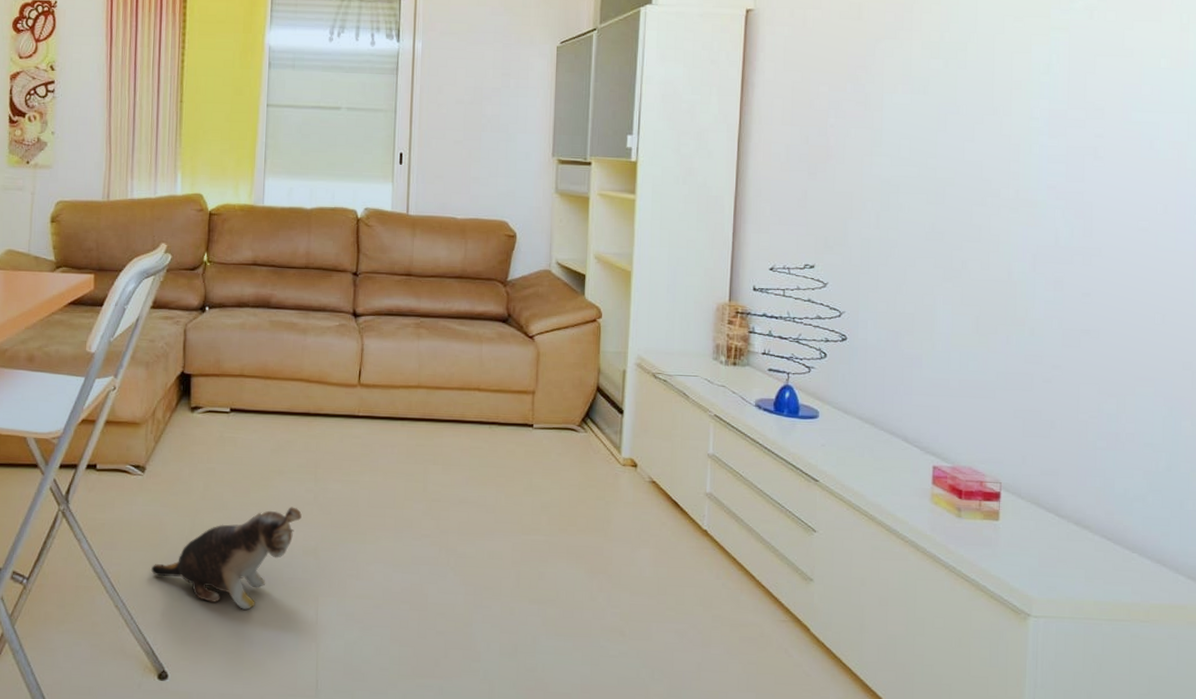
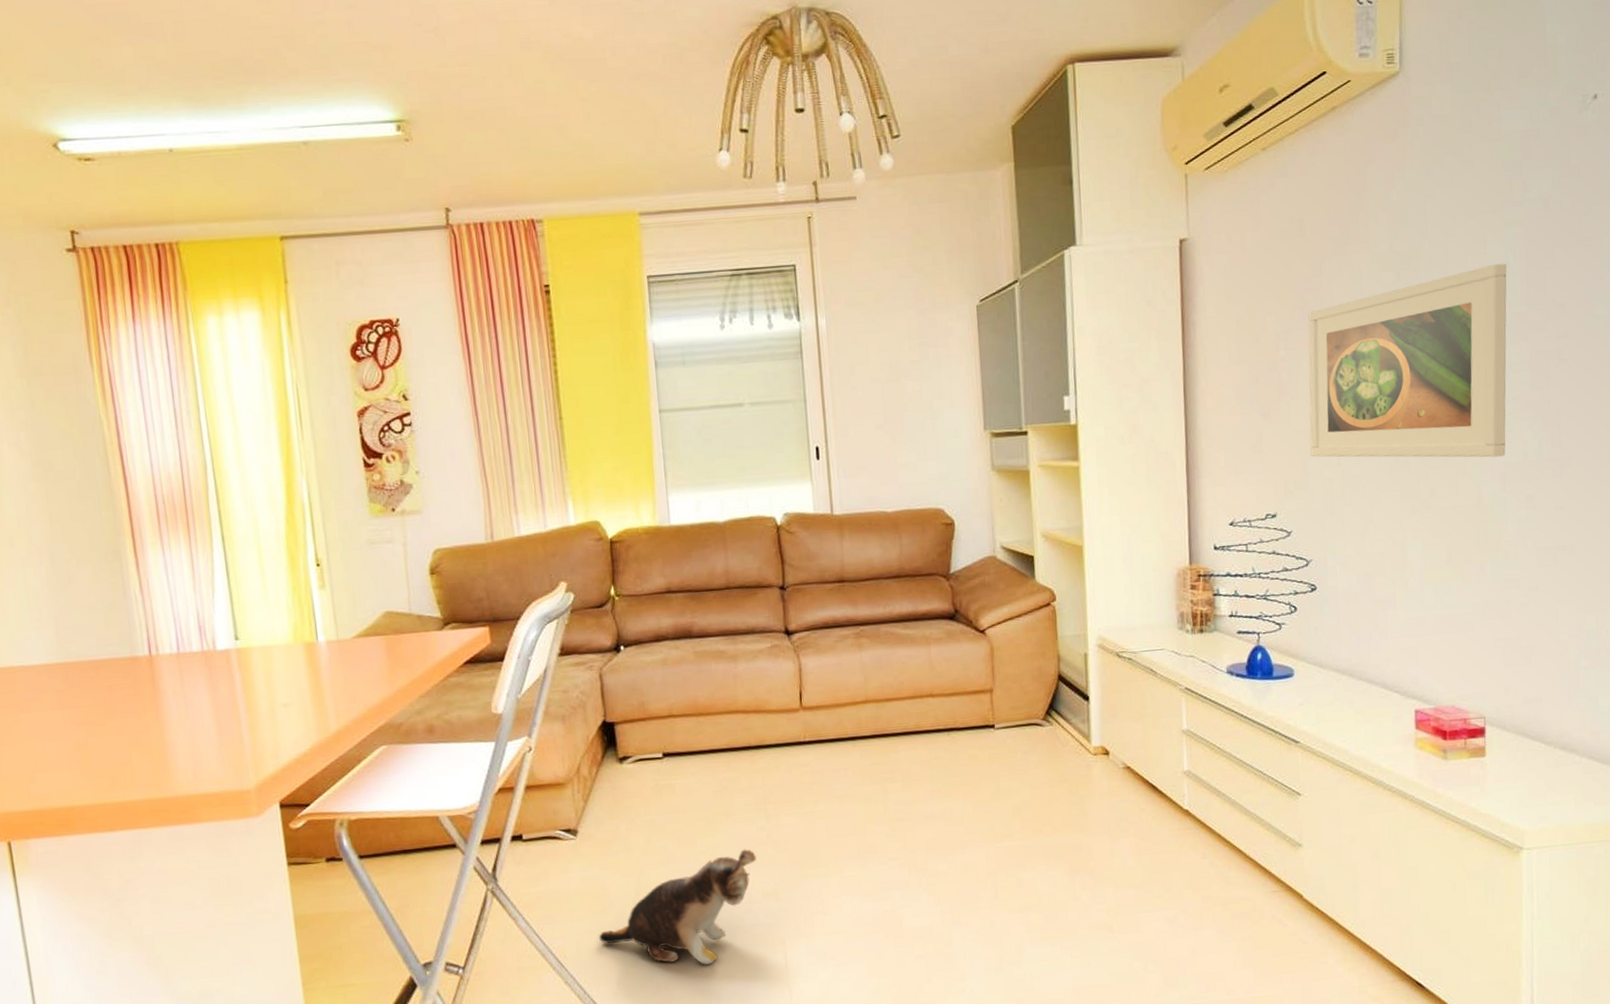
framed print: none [851,63,1050,239] -> present [1308,263,1507,458]

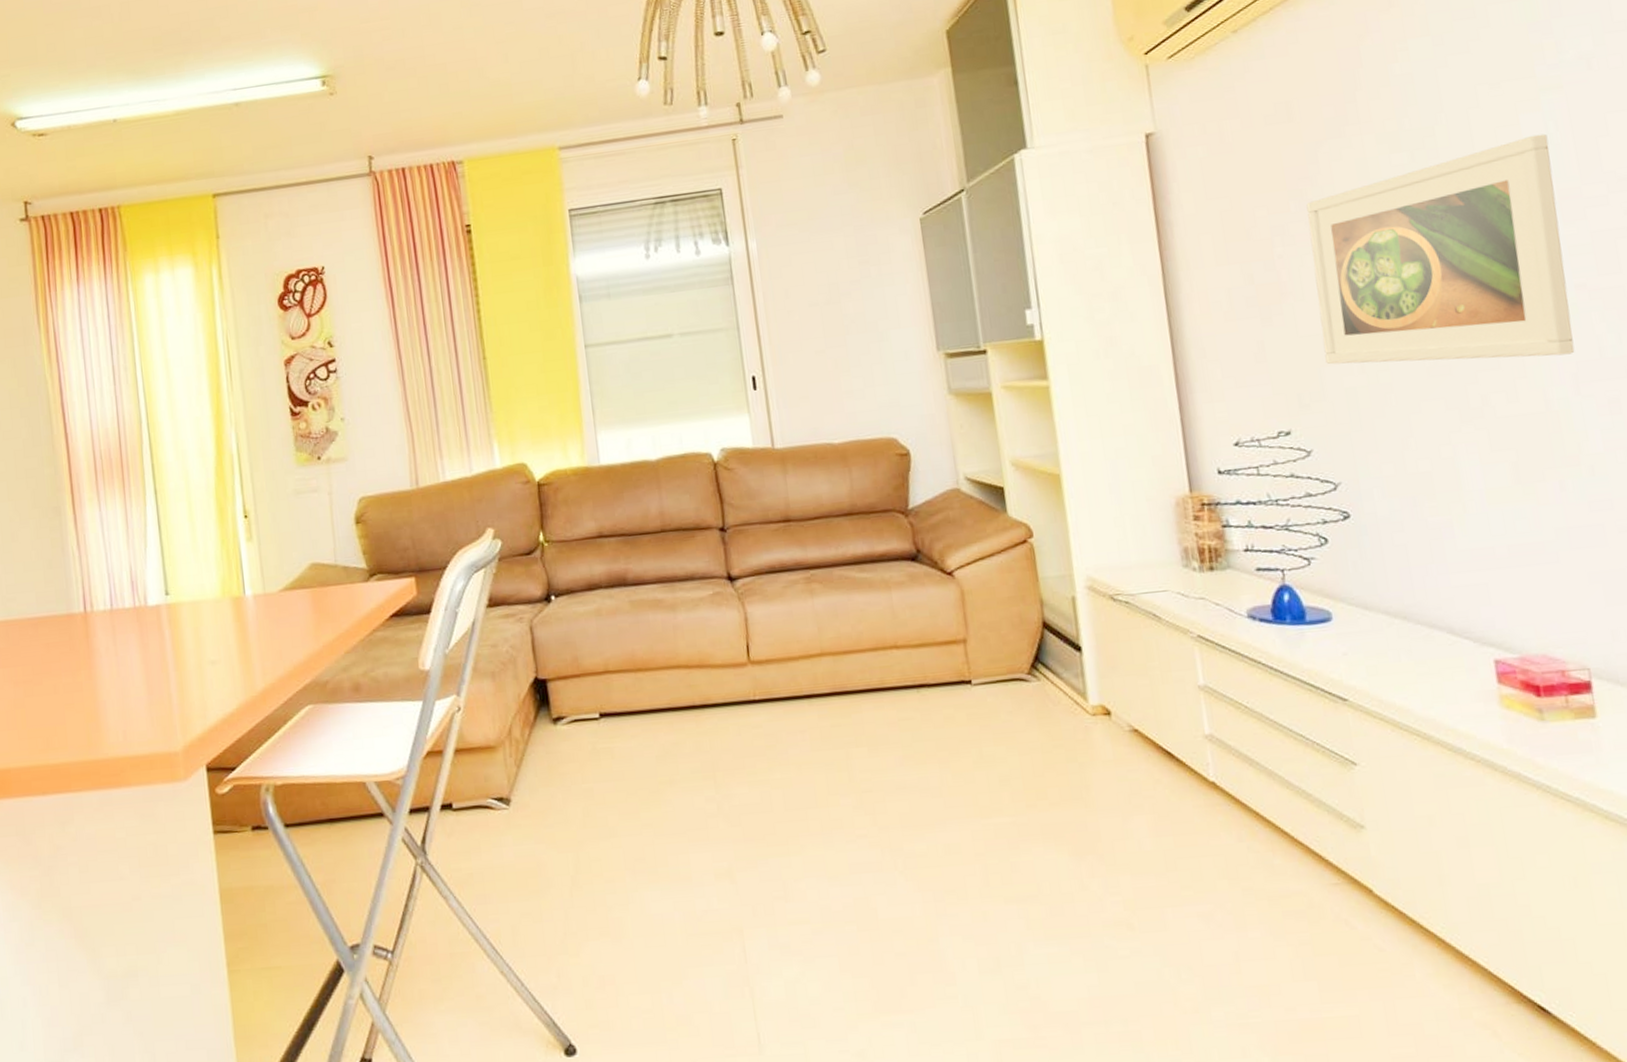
plush toy: present [599,849,756,965] -> none [536,822,706,957]

